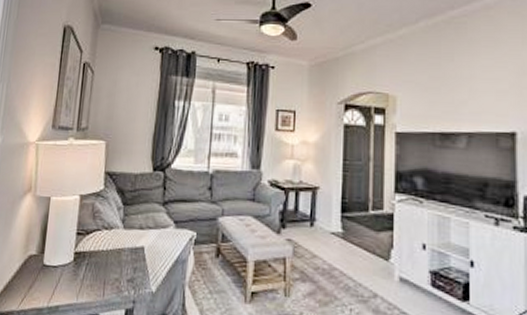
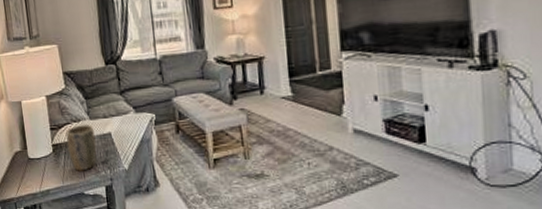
plant pot: none [91,233,126,288] -> present [65,125,97,171]

